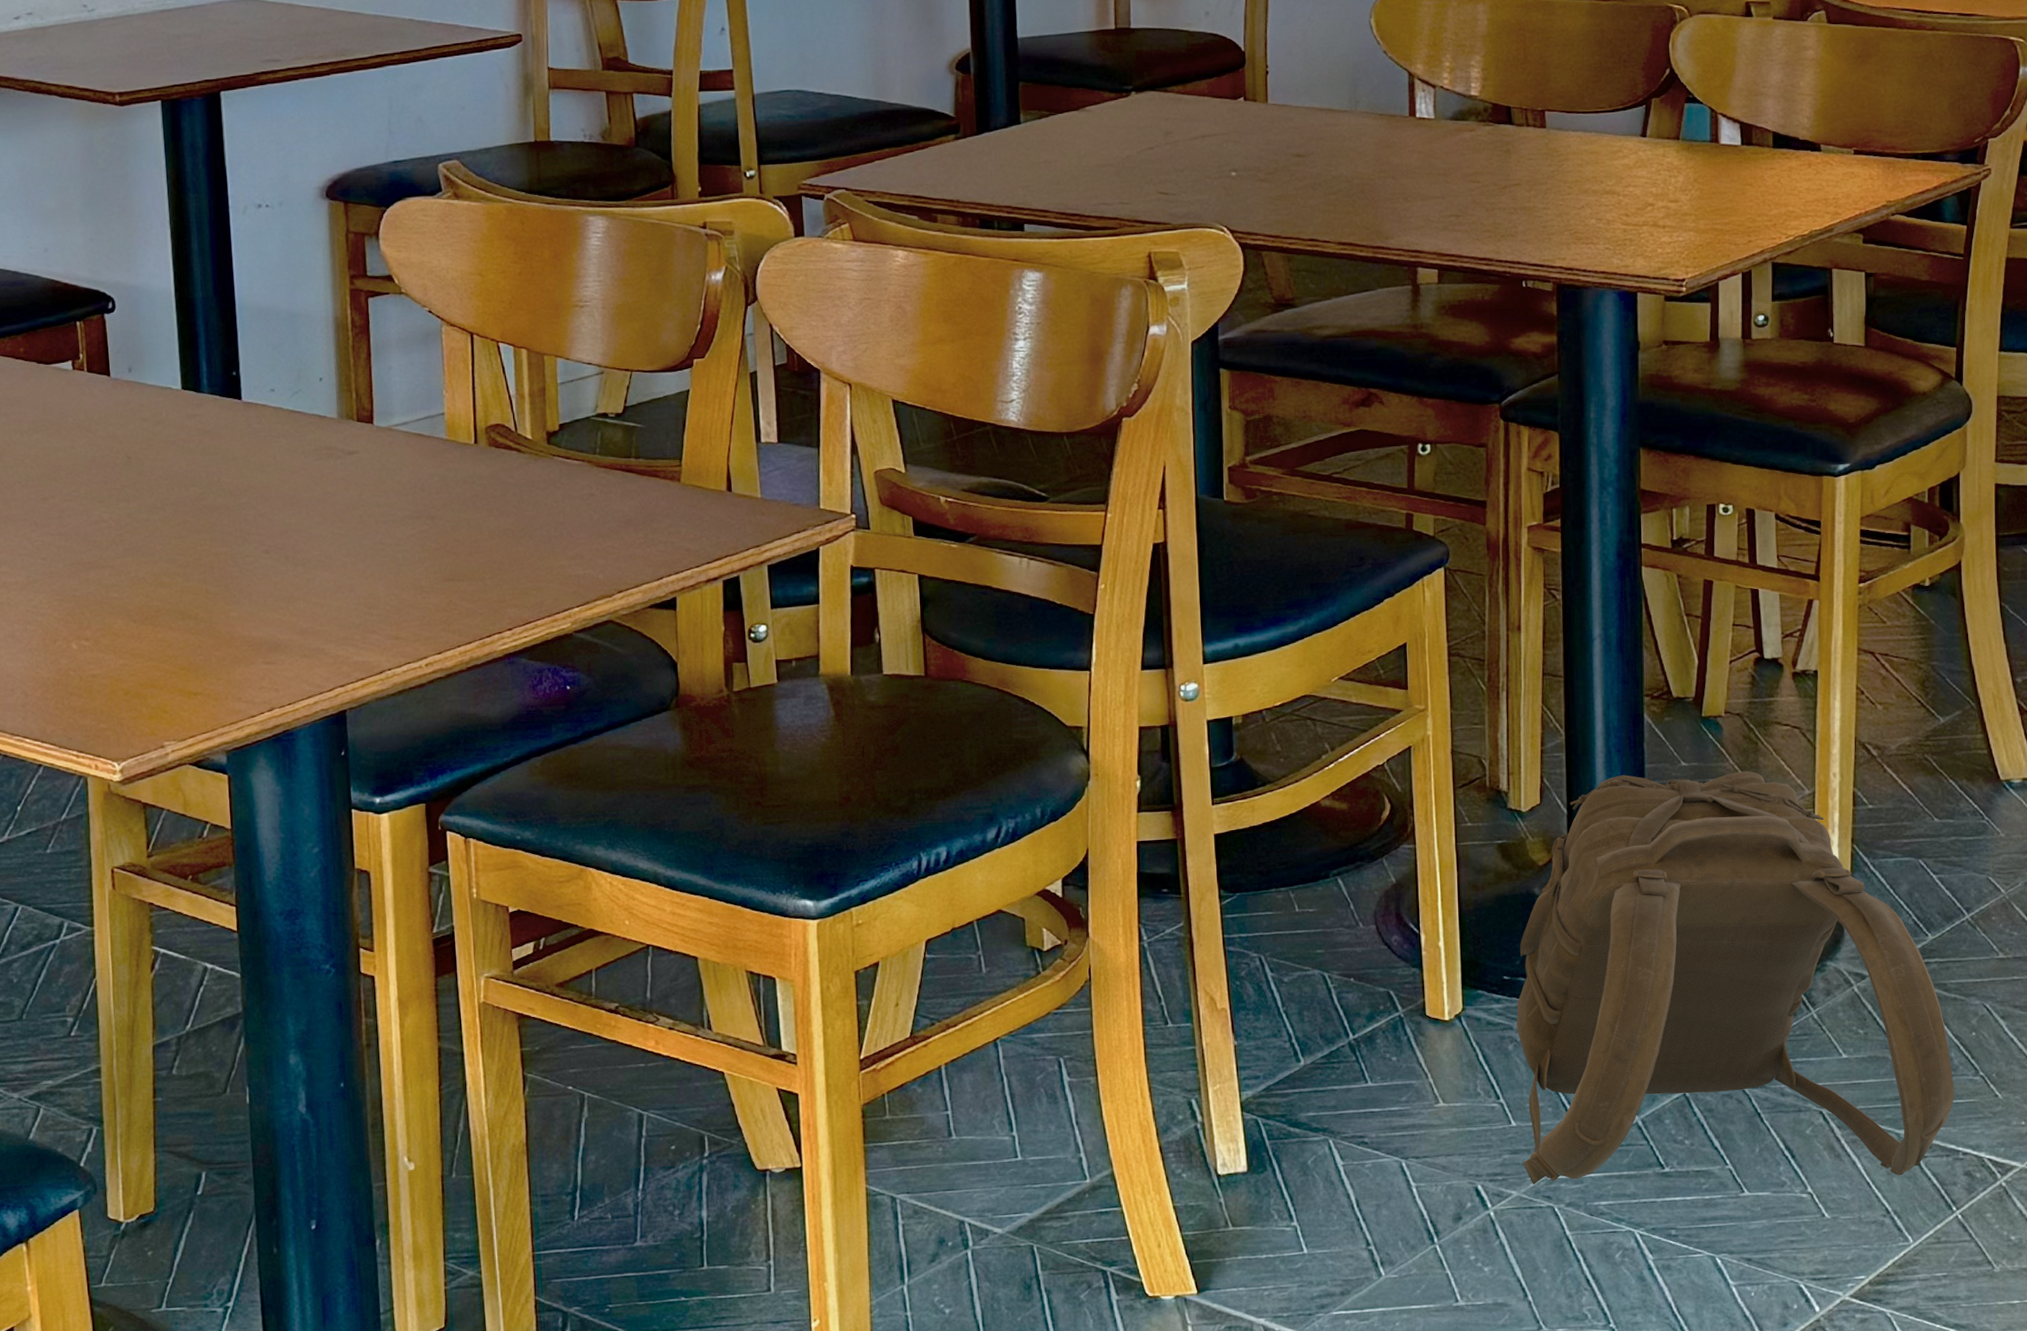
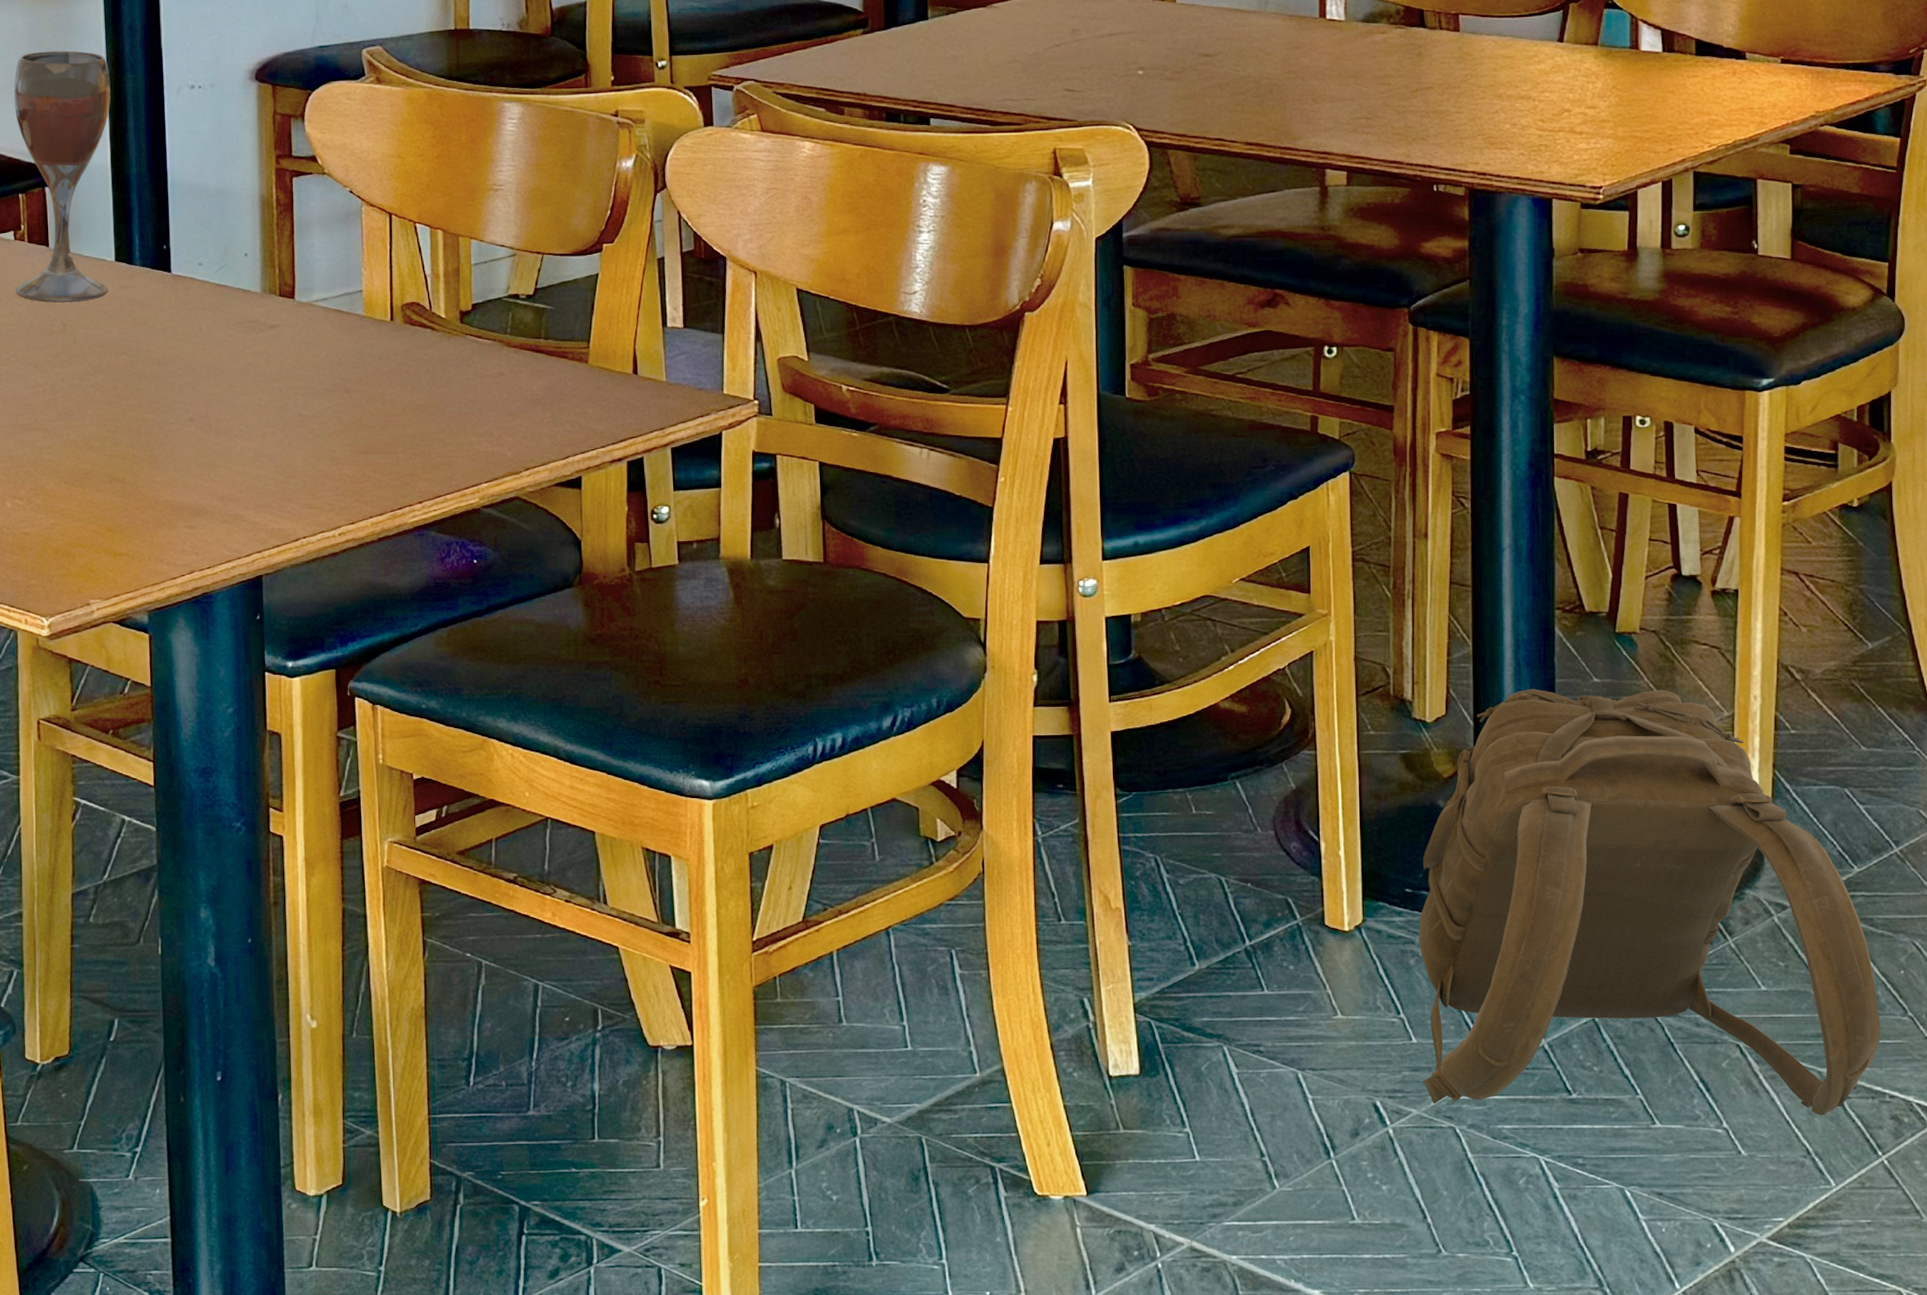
cup: none [67,170,175,435] -> present [13,50,111,304]

